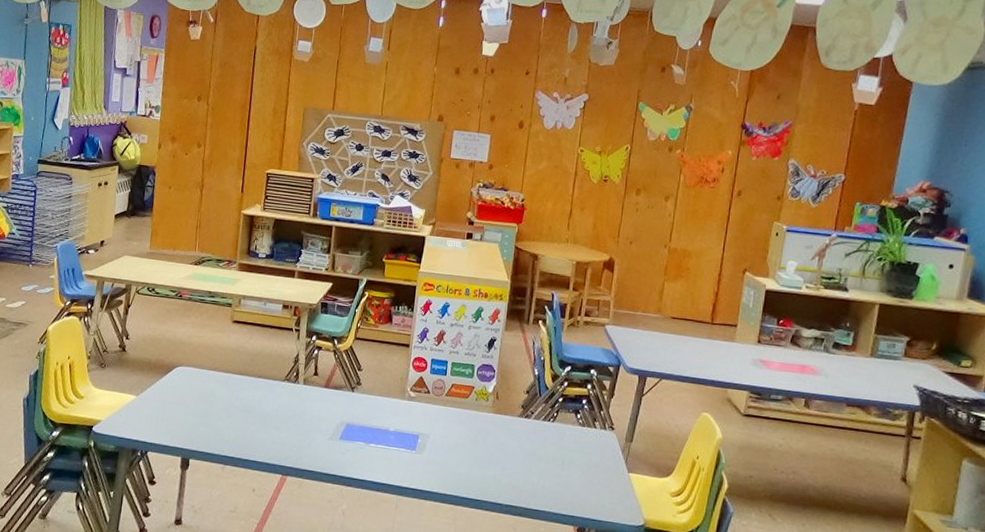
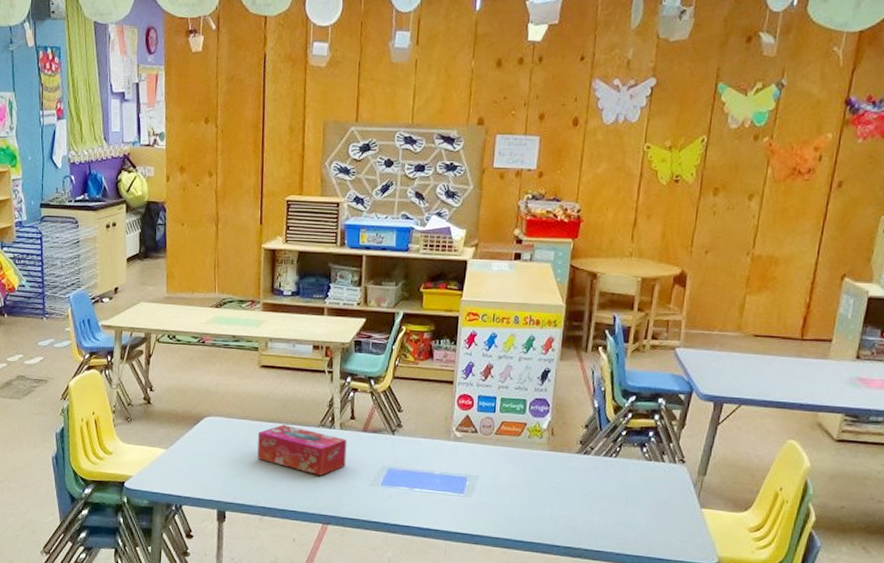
tissue box: none [224,377,310,428] -> present [257,425,347,476]

